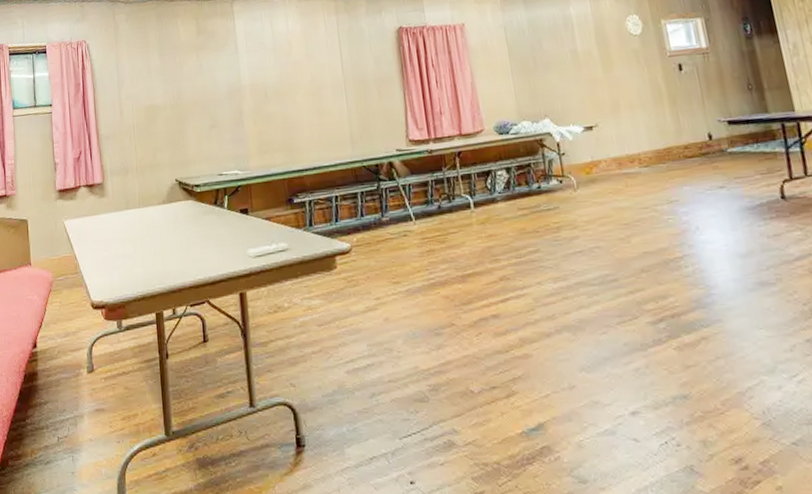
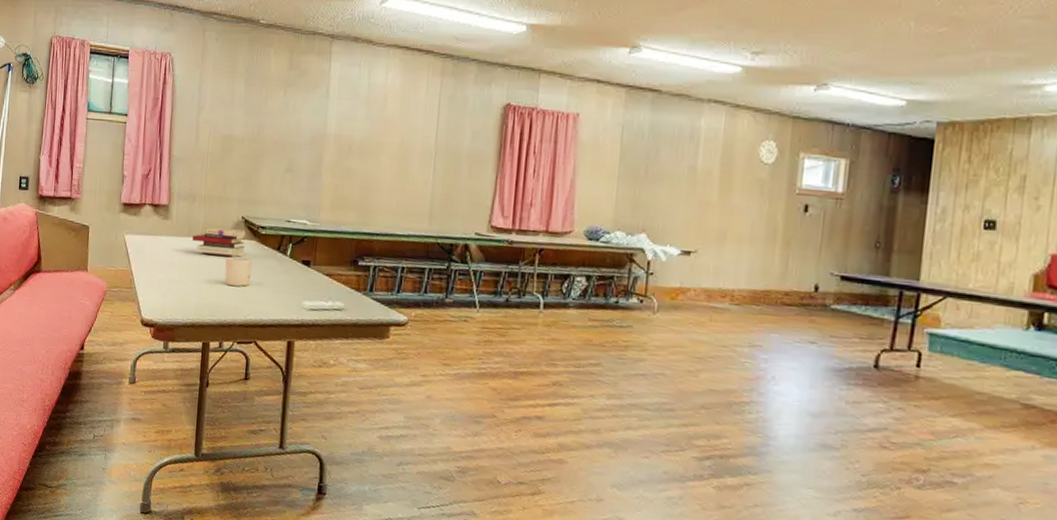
books: none [131,192,185,224] -> present [192,227,246,258]
mug: none [166,218,194,250] -> present [224,256,253,287]

